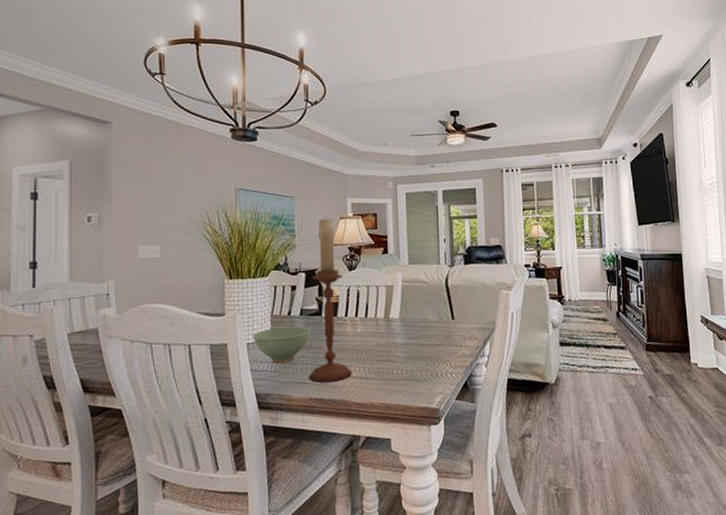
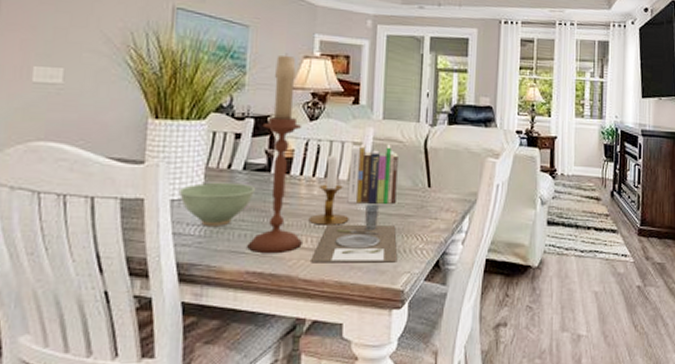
candlestick: none [355,298,388,357] -> present [308,156,349,225]
place setting: none [360,336,431,388] -> present [311,204,398,263]
books: none [384,285,426,337] -> present [347,143,398,204]

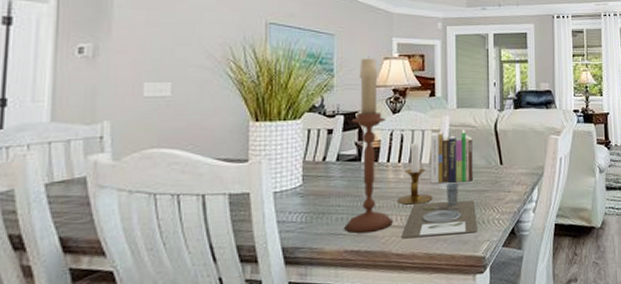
bowl: present [178,182,256,226] -> none [280,173,349,213]

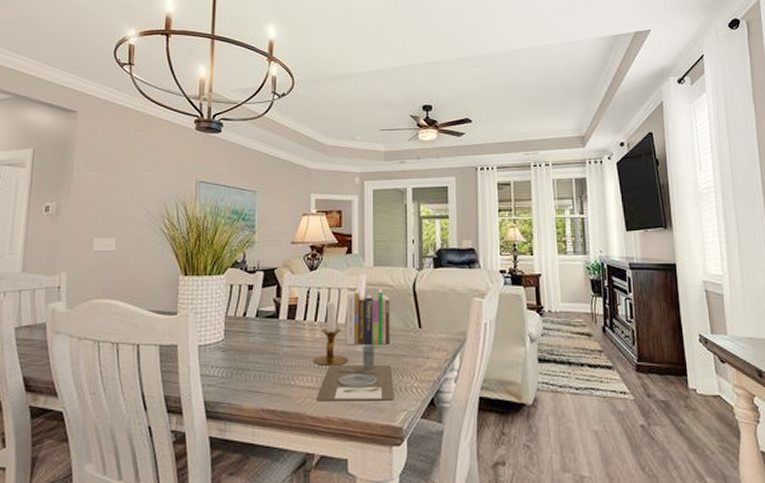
candlestick: present [344,56,393,233] -> none [262,212,308,392]

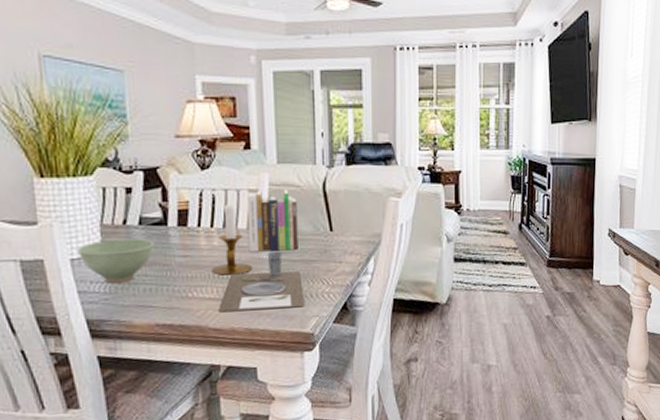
bowl: none [204,328,267,368] -> present [76,238,155,283]

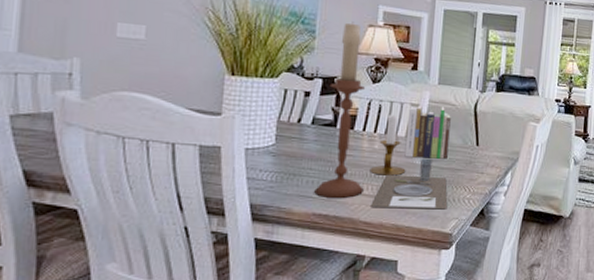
bowl: present [76,238,155,283] -> none [252,134,323,173]
candlestick: none [152,98,208,306] -> present [314,21,366,198]

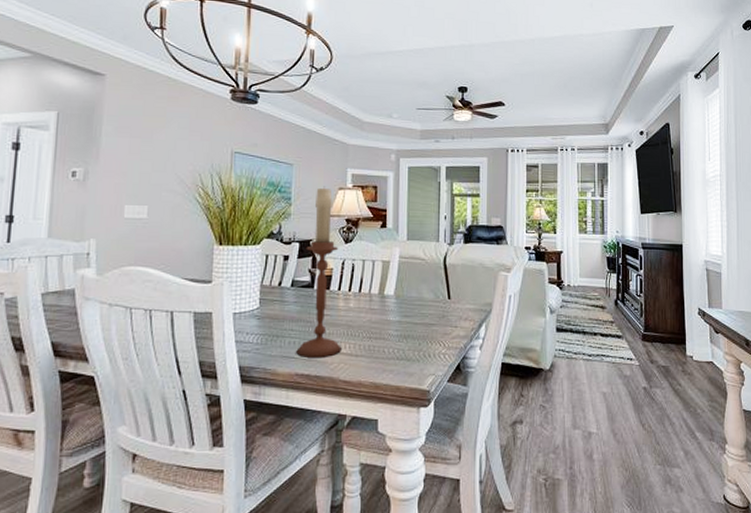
candlestick: present [369,115,406,176] -> none [346,273,381,333]
place setting: present [371,158,448,210] -> none [349,314,423,366]
books: present [404,105,451,159] -> none [378,261,421,314]

